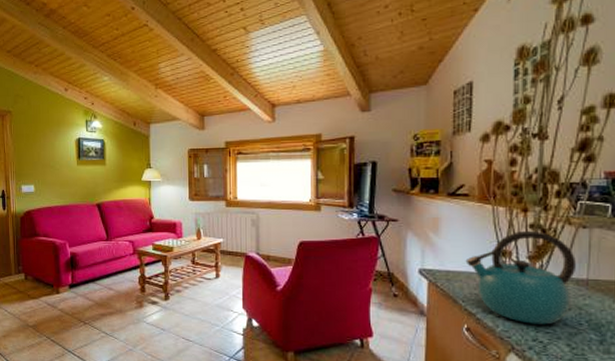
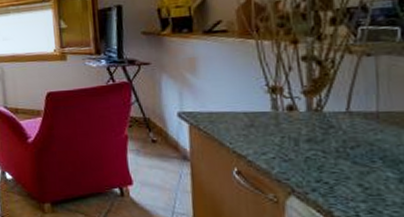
kettle: present [465,230,576,325] -> none [229,63,362,164]

